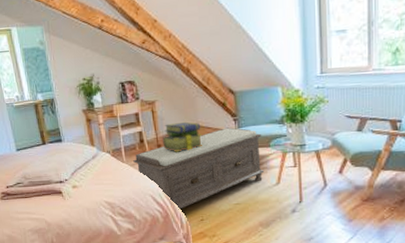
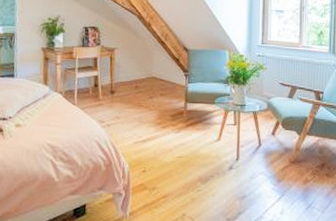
bench: present [133,127,265,210] -> none [84,81,209,159]
stack of books: present [162,121,202,152] -> none [116,71,155,100]

